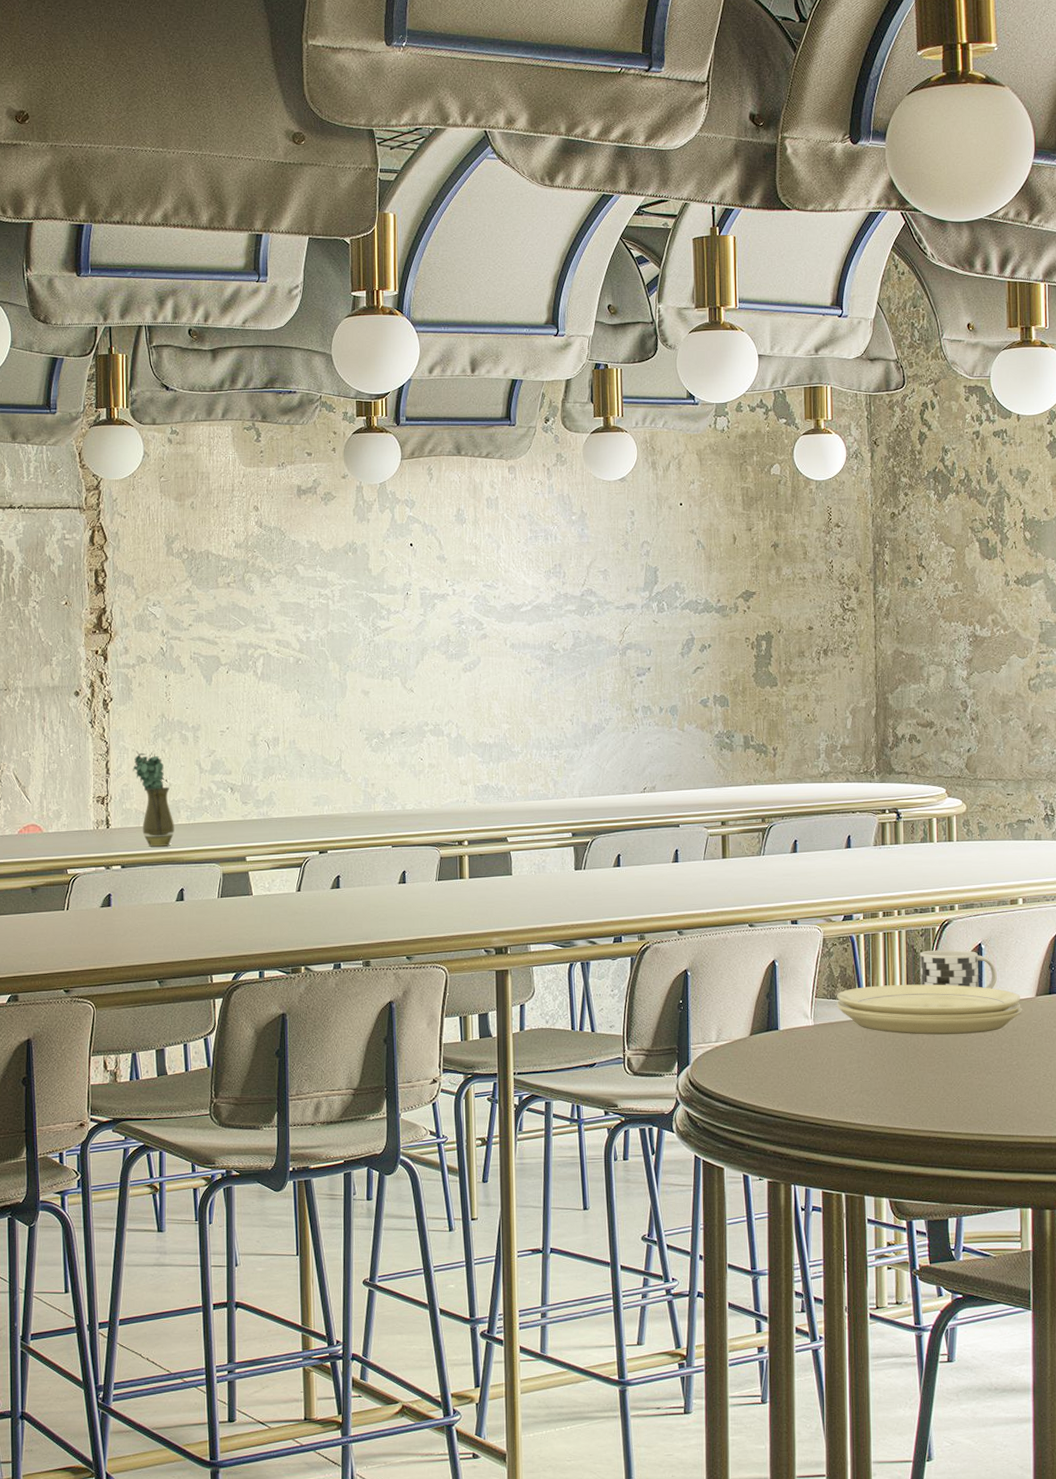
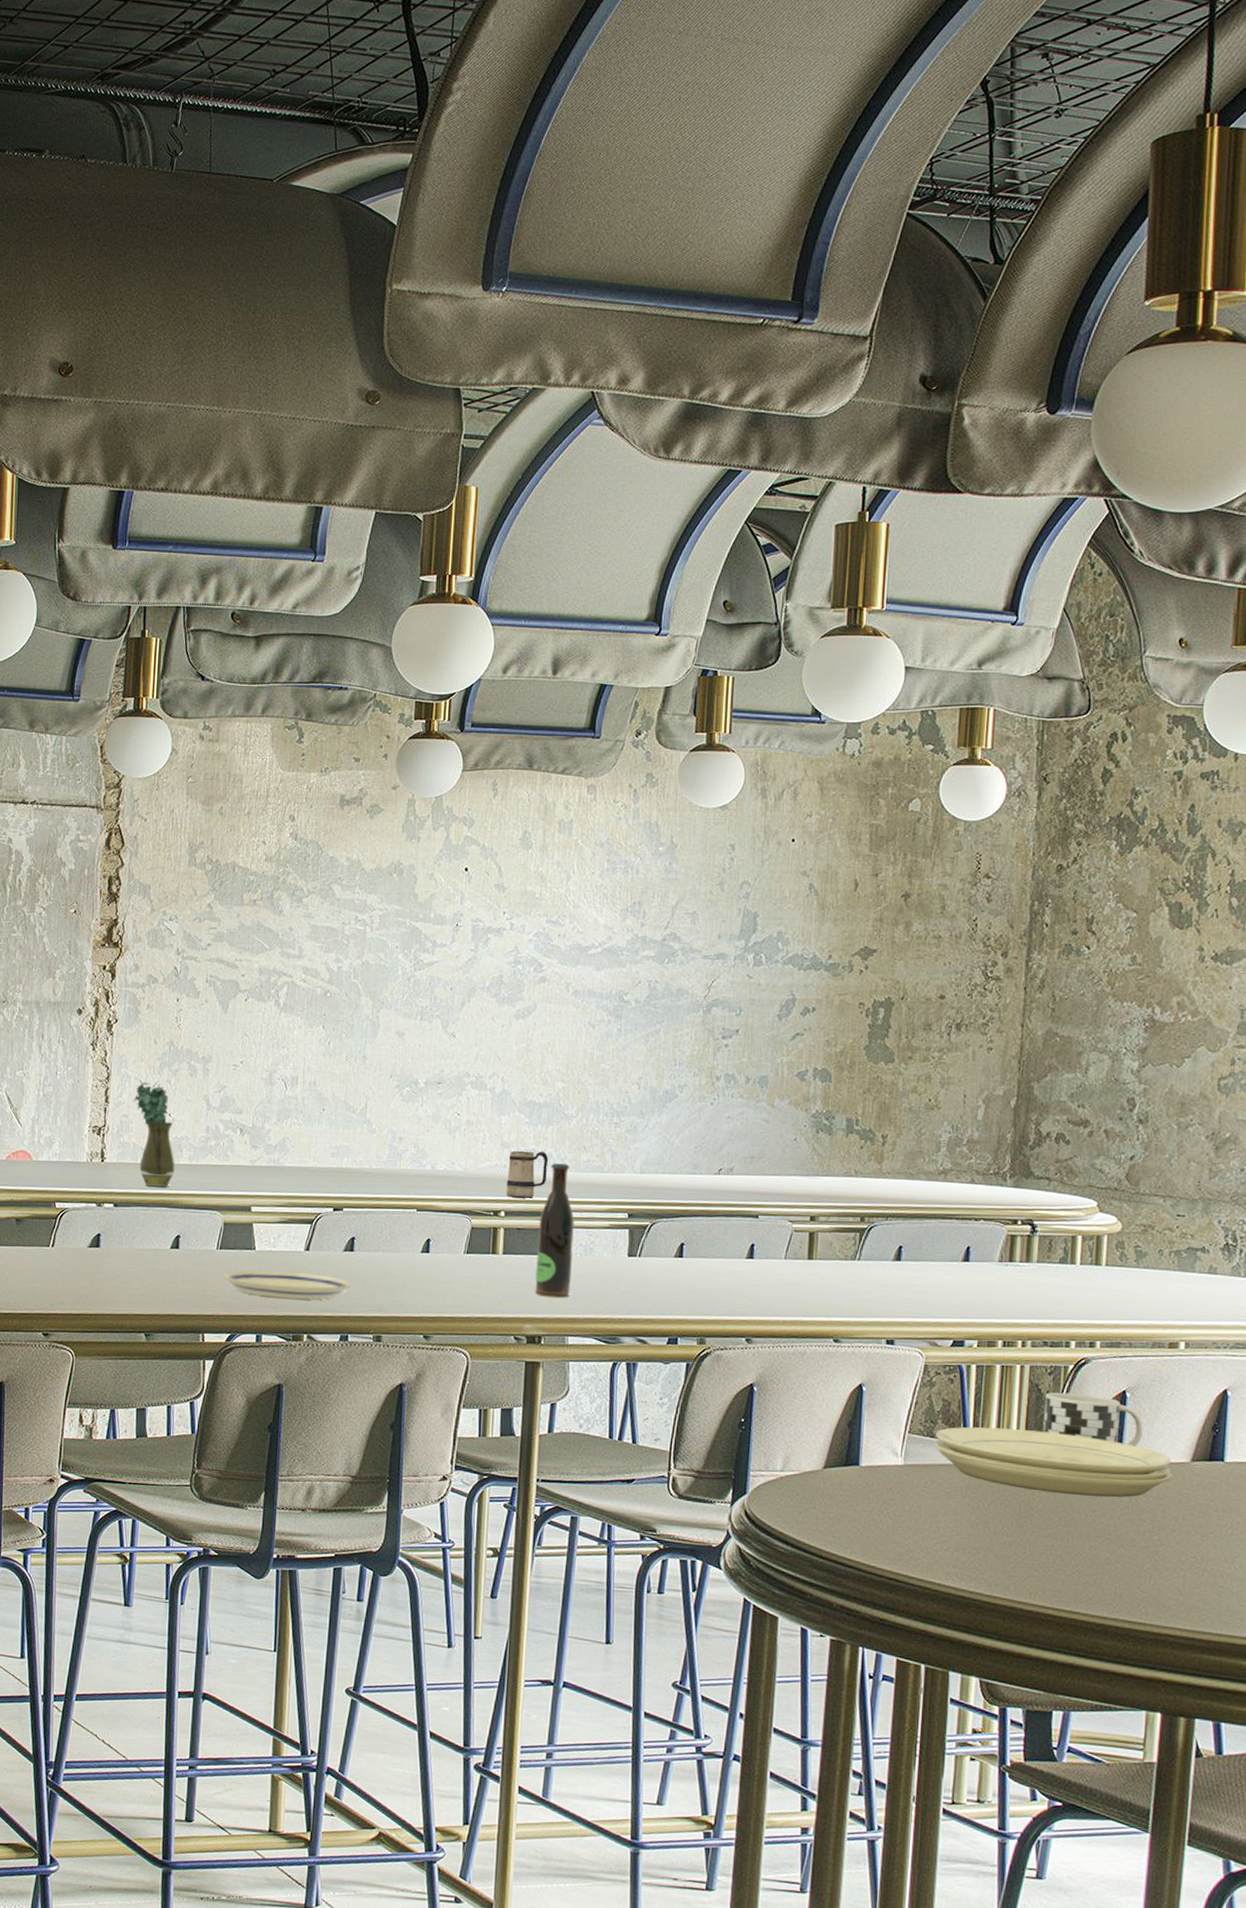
plate: none [225,911,340,936] -> present [223,1269,352,1300]
beer mug: none [467,786,501,828] -> present [506,1151,549,1198]
bottle: none [497,795,529,913] -> present [535,1163,574,1299]

